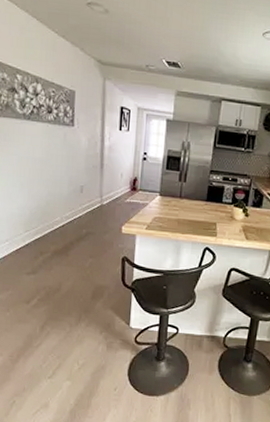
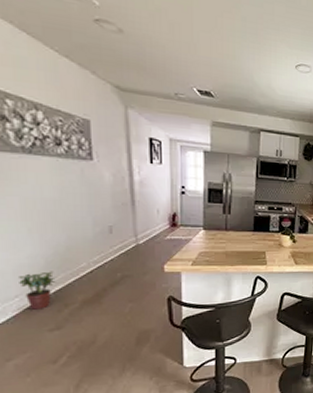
potted plant: none [10,221,36,254] -> present [19,271,56,310]

